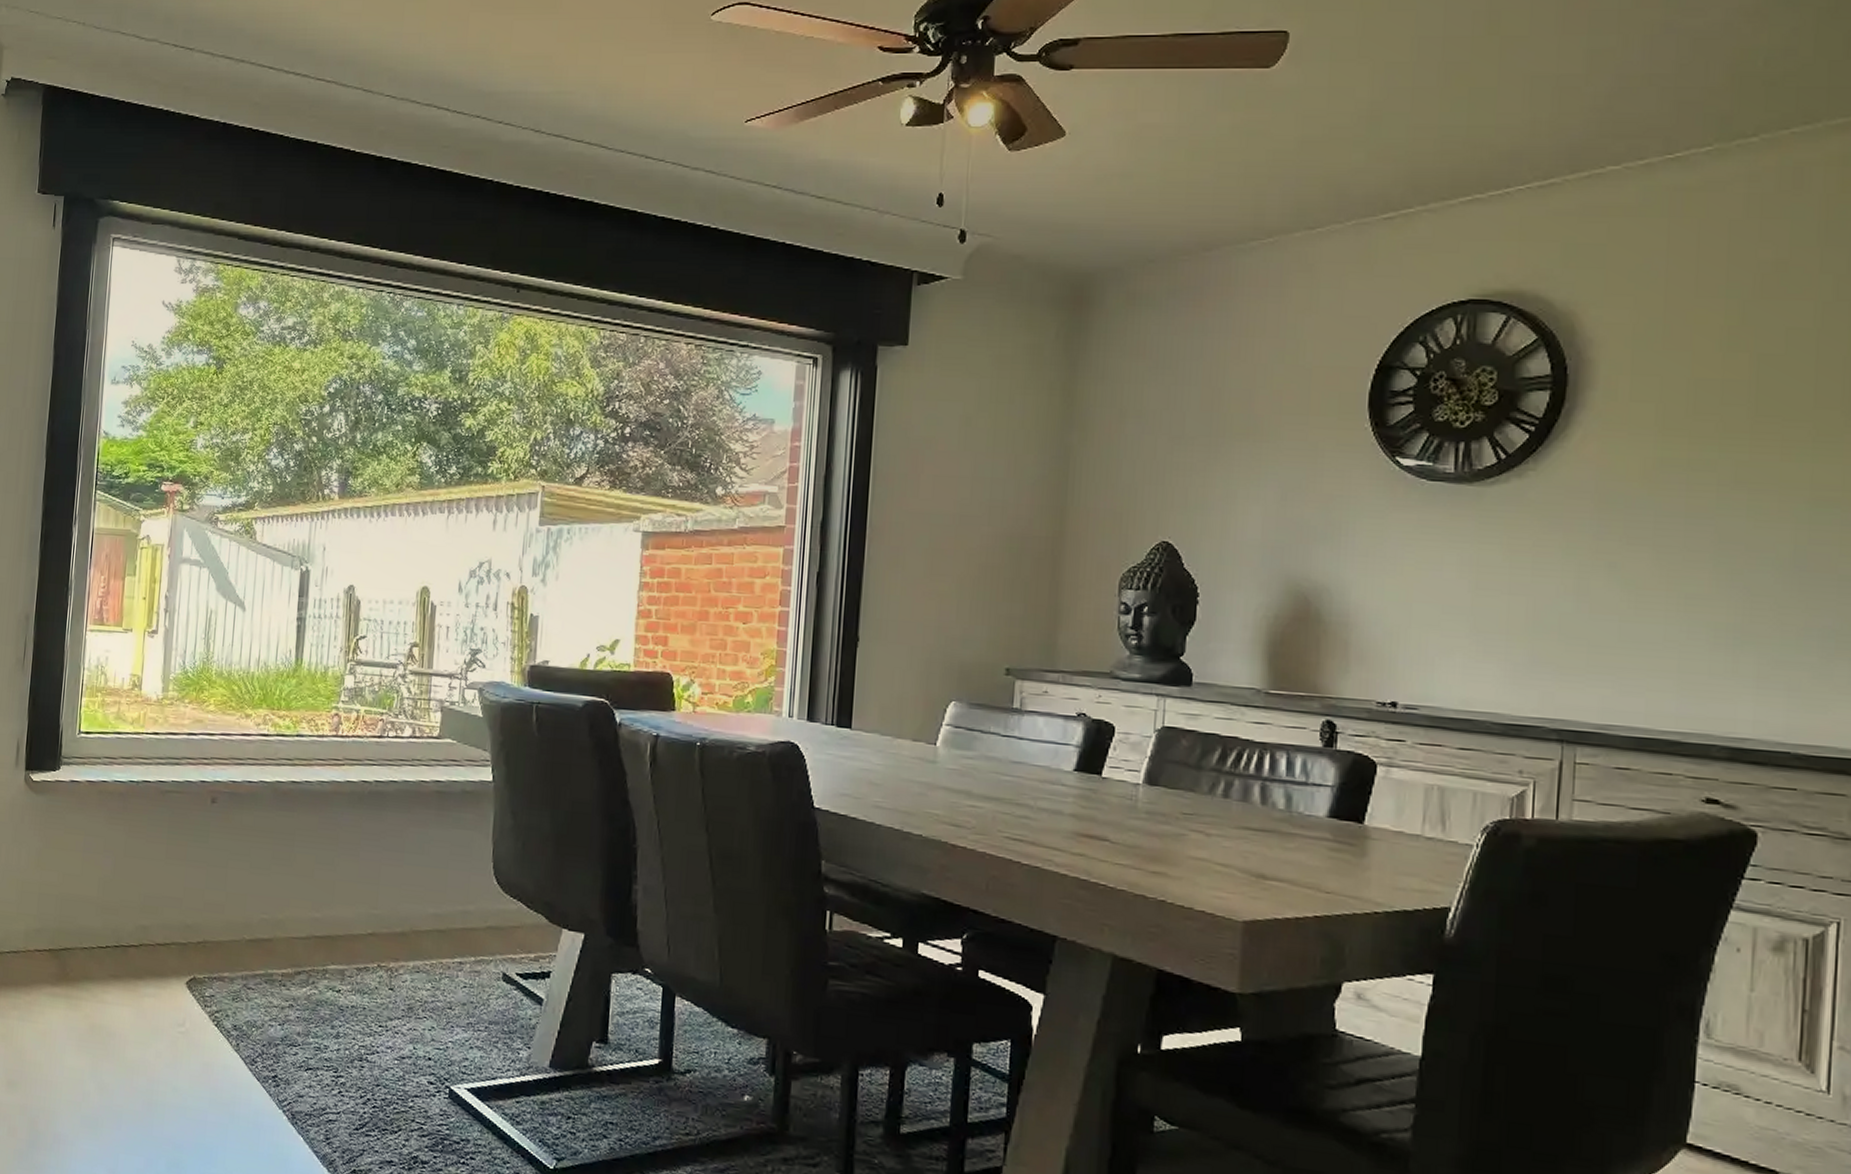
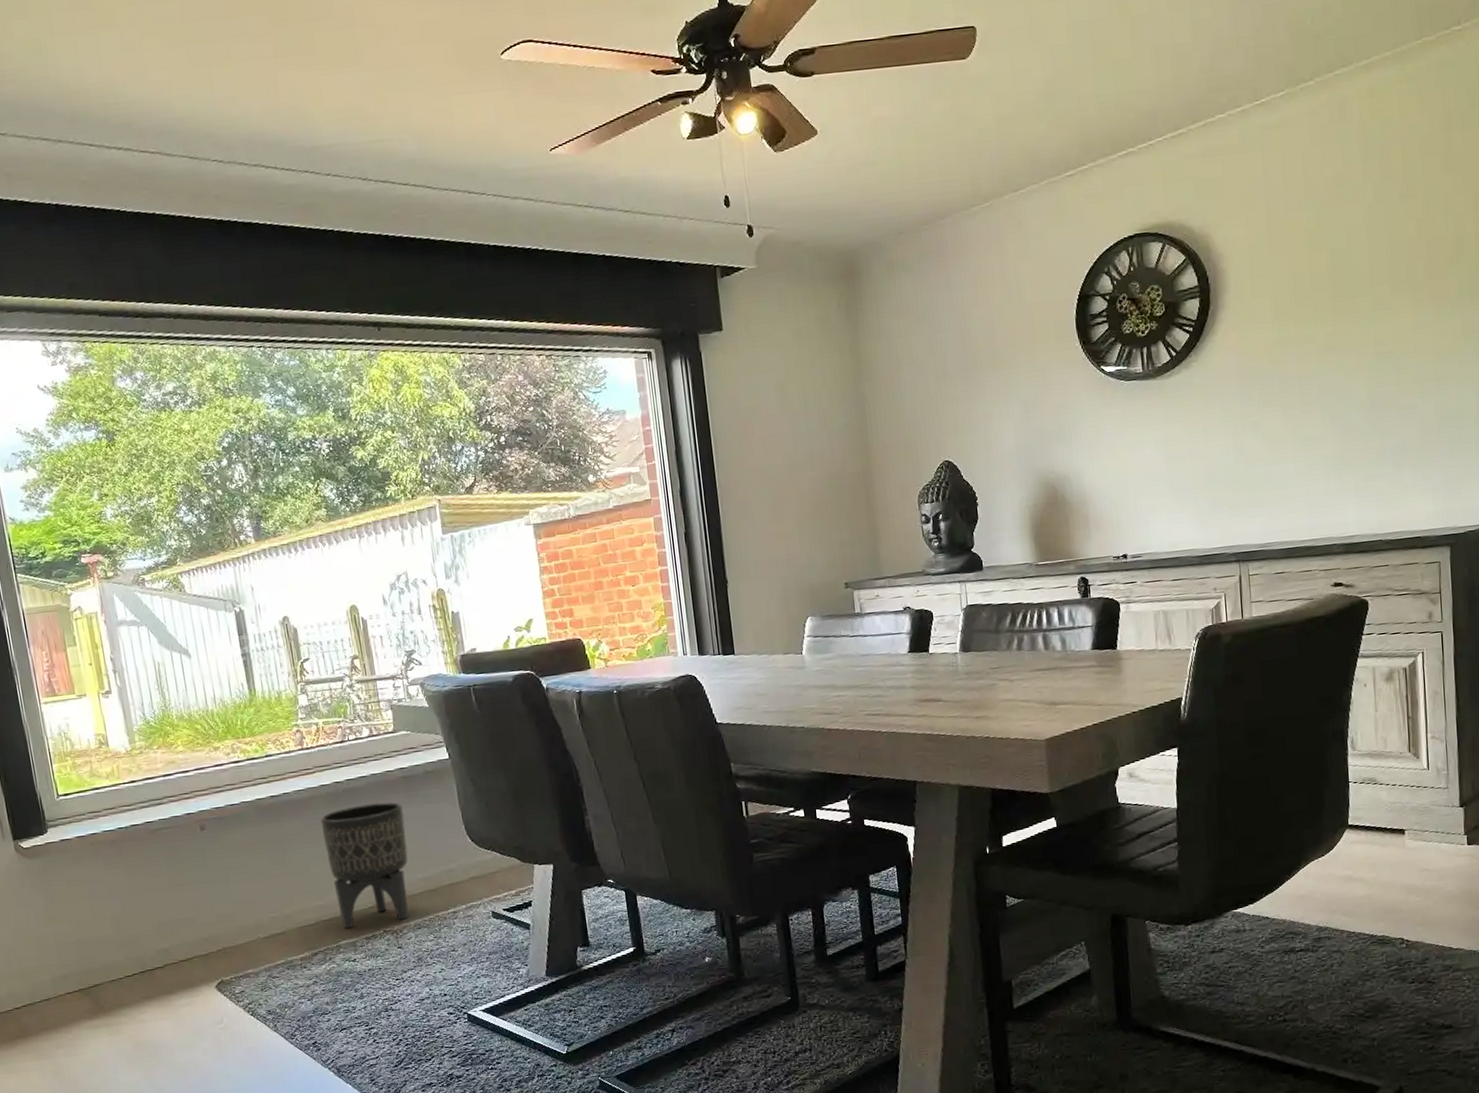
planter: none [334,812,429,958] -> present [320,802,410,929]

